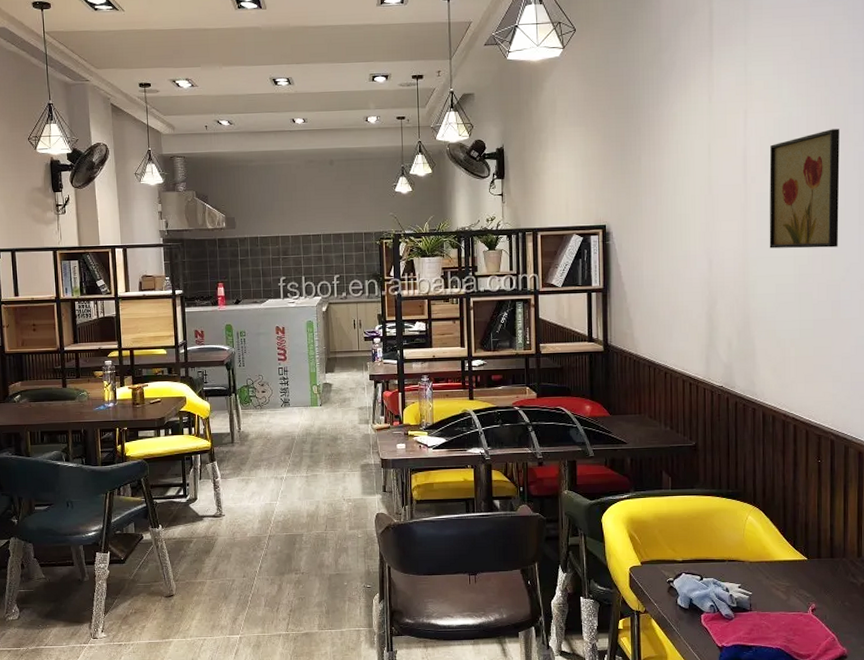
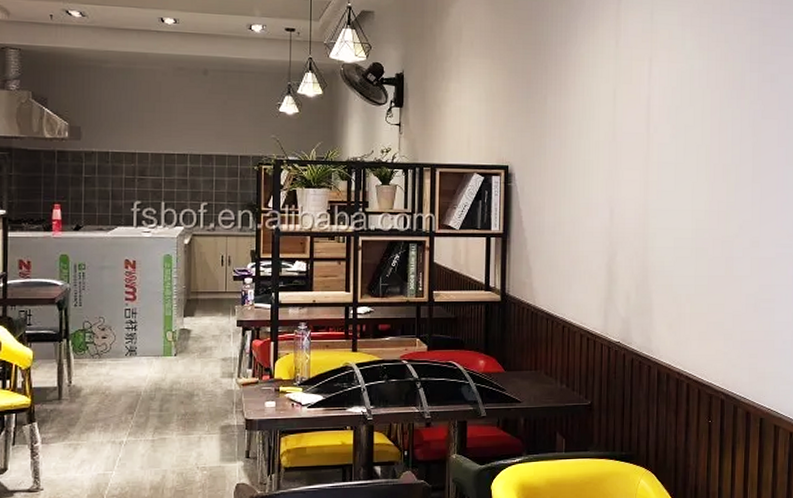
wall art: present [769,129,840,249] -> none [669,85,737,203]

